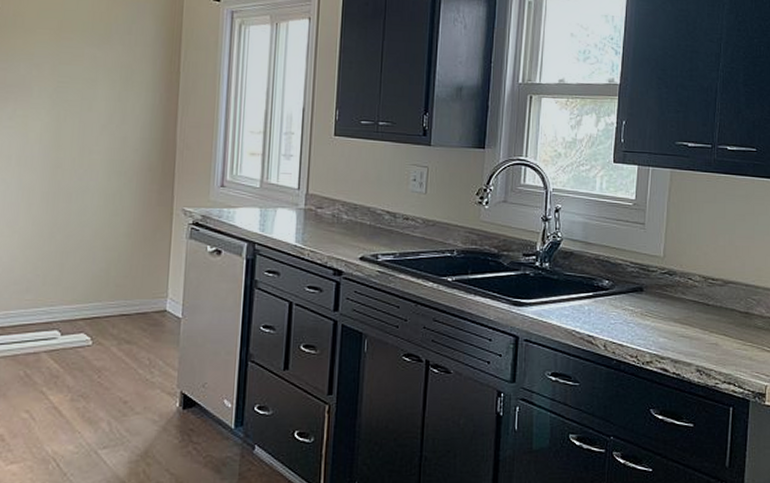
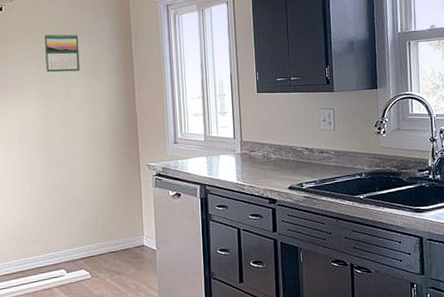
calendar: none [64,27,112,80] -> present [44,33,80,72]

